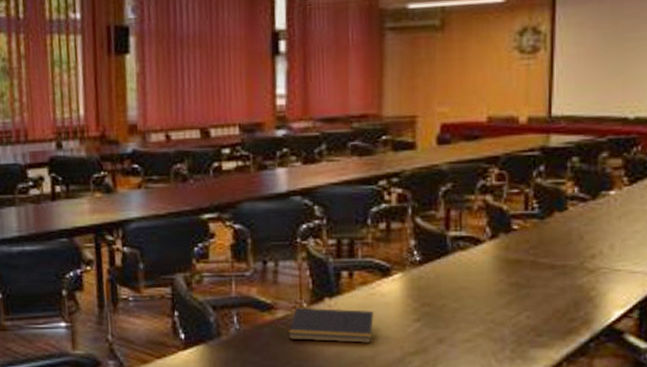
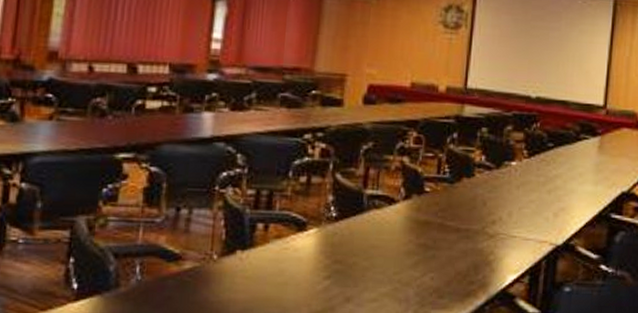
notepad: present [289,307,374,343] -> none [194,259,285,300]

